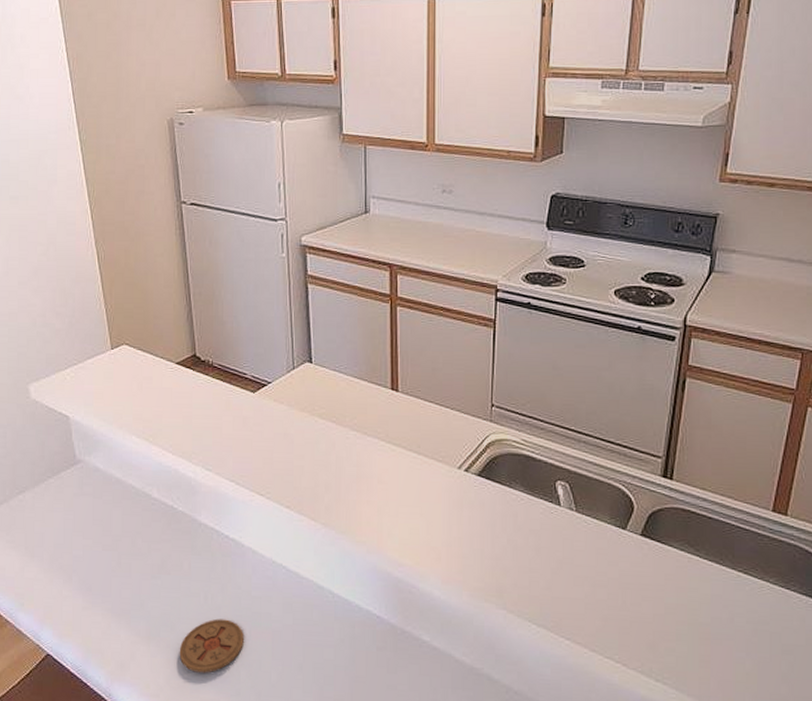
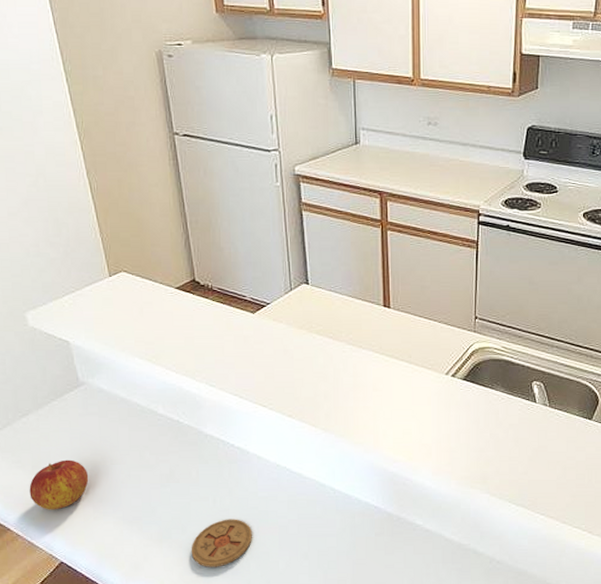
apple: none [21,542,80,597] -> present [29,459,89,510]

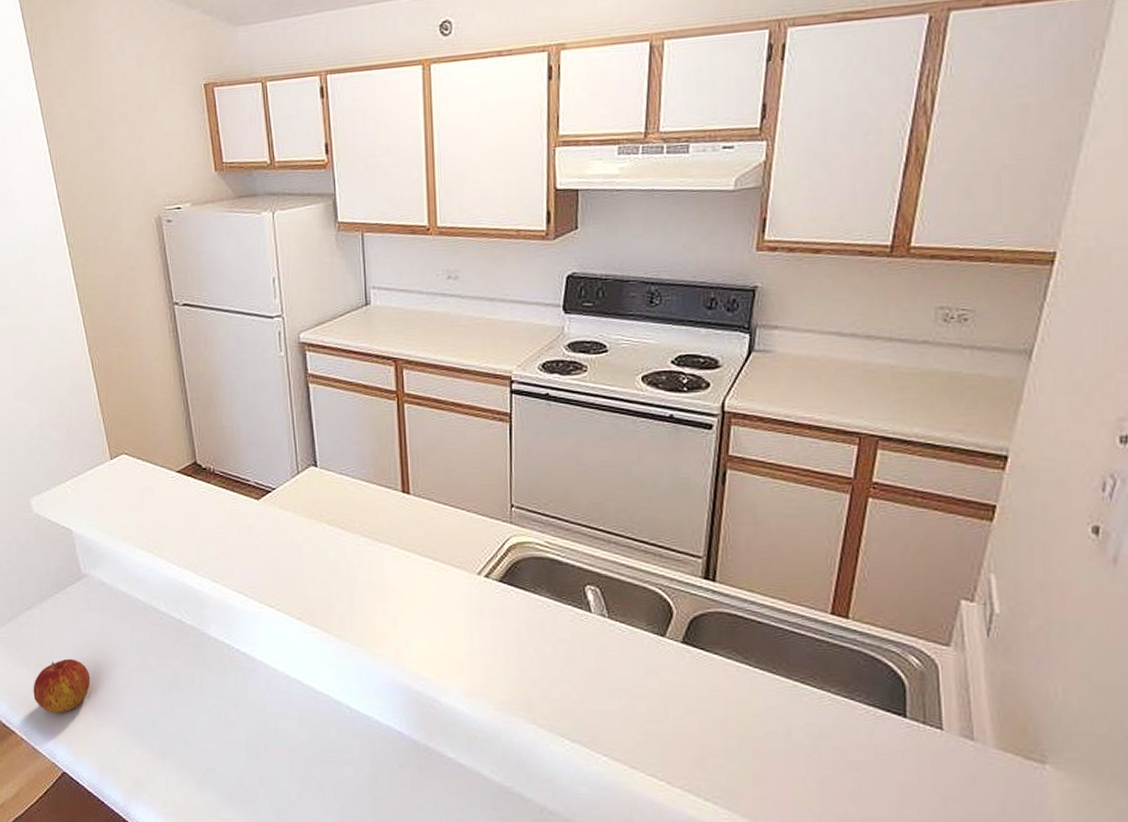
coaster: present [191,519,252,567] -> none [195,735,260,792]

